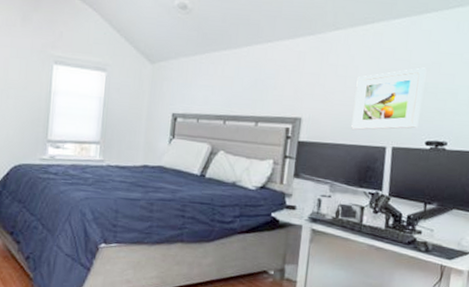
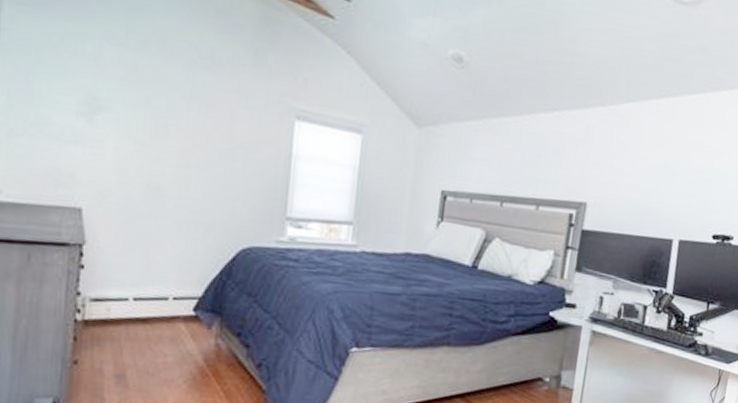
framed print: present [351,67,427,130] -> none [638,152,719,220]

